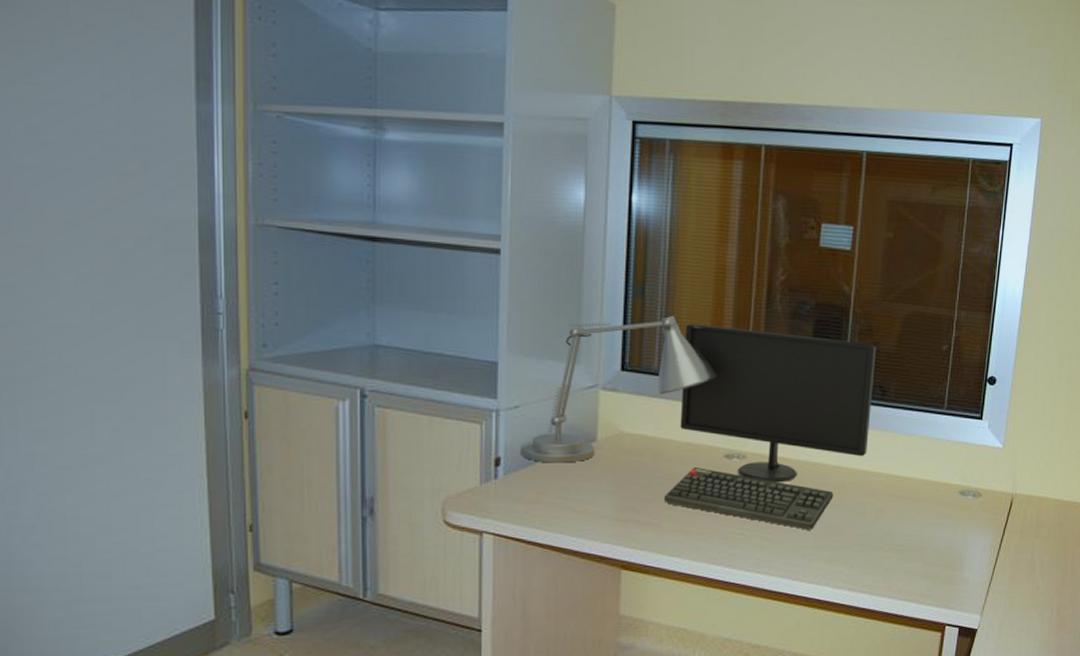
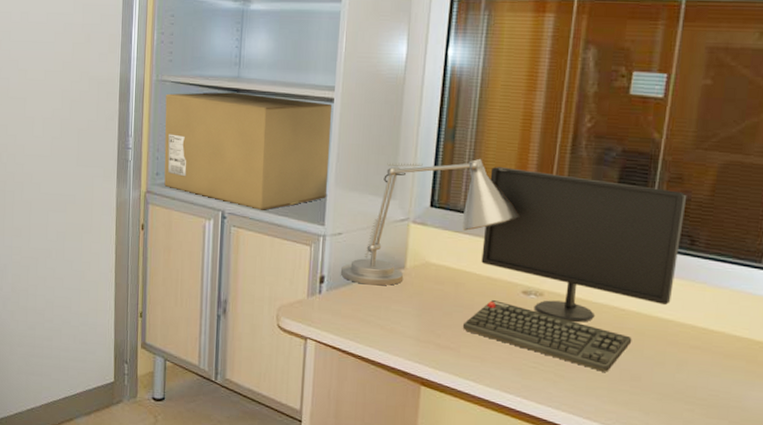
box: none [271,240,499,385] -> present [164,92,332,210]

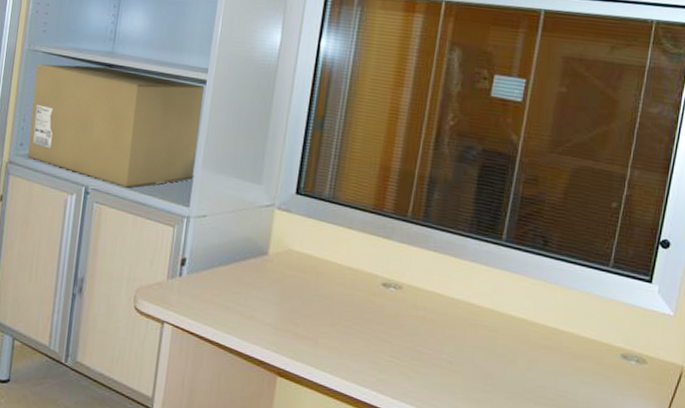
desk lamp: present [340,158,519,286] -> none [202,148,382,271]
computer keyboard: present [462,300,632,372] -> none [321,291,486,369]
computer monitor: present [481,167,687,322] -> none [343,158,542,317]

